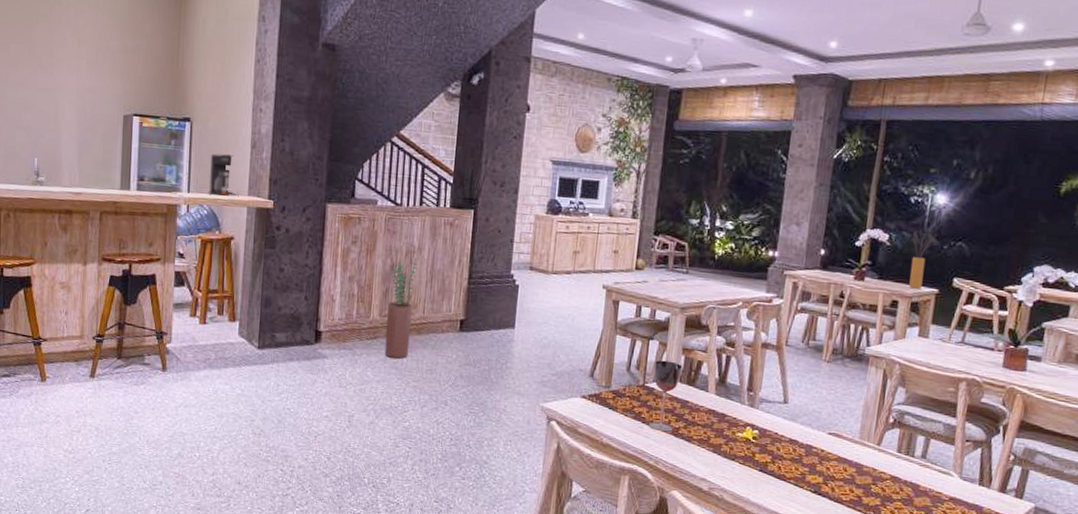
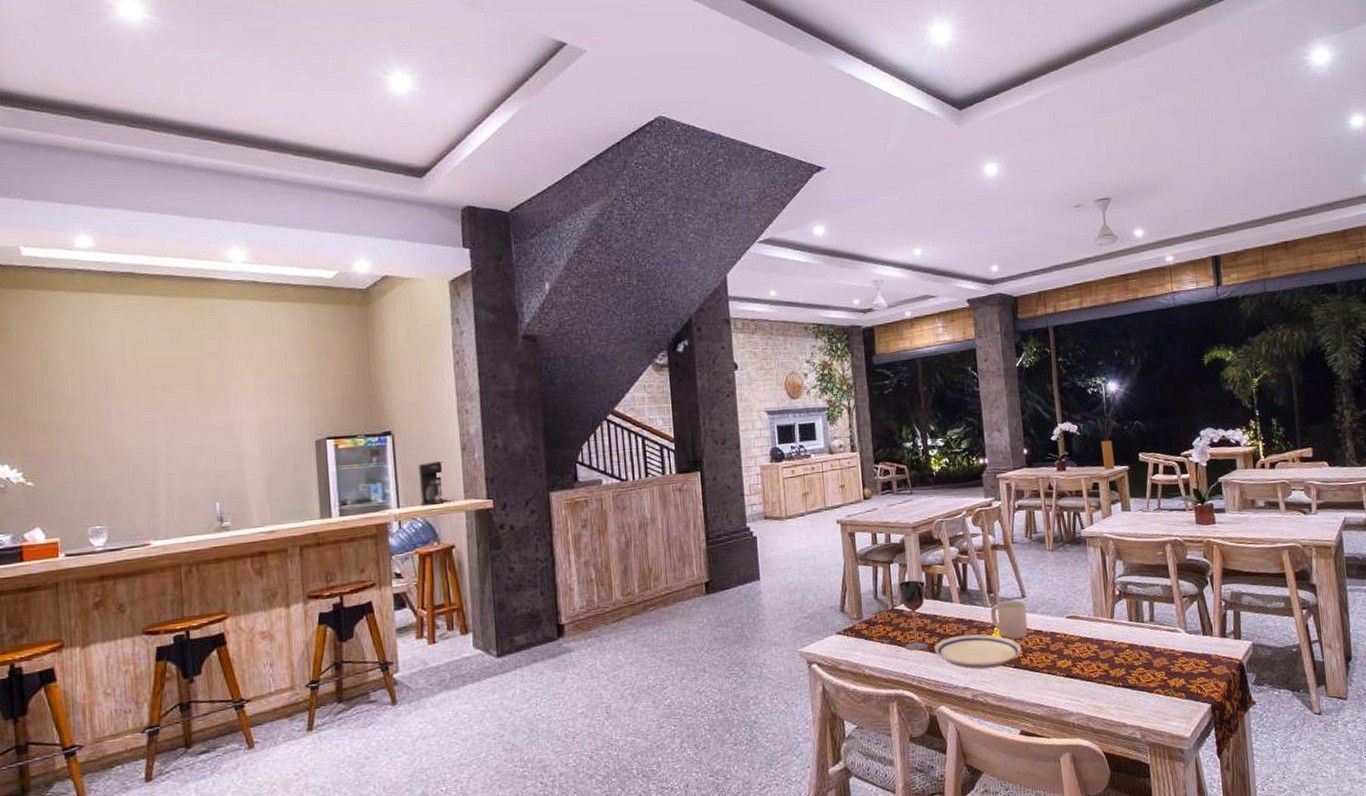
vase: present [384,257,417,359] -> none [627,529,658,636]
plate: none [678,426,772,466] -> present [934,634,1022,669]
cup: none [745,401,786,444] -> present [990,599,1028,639]

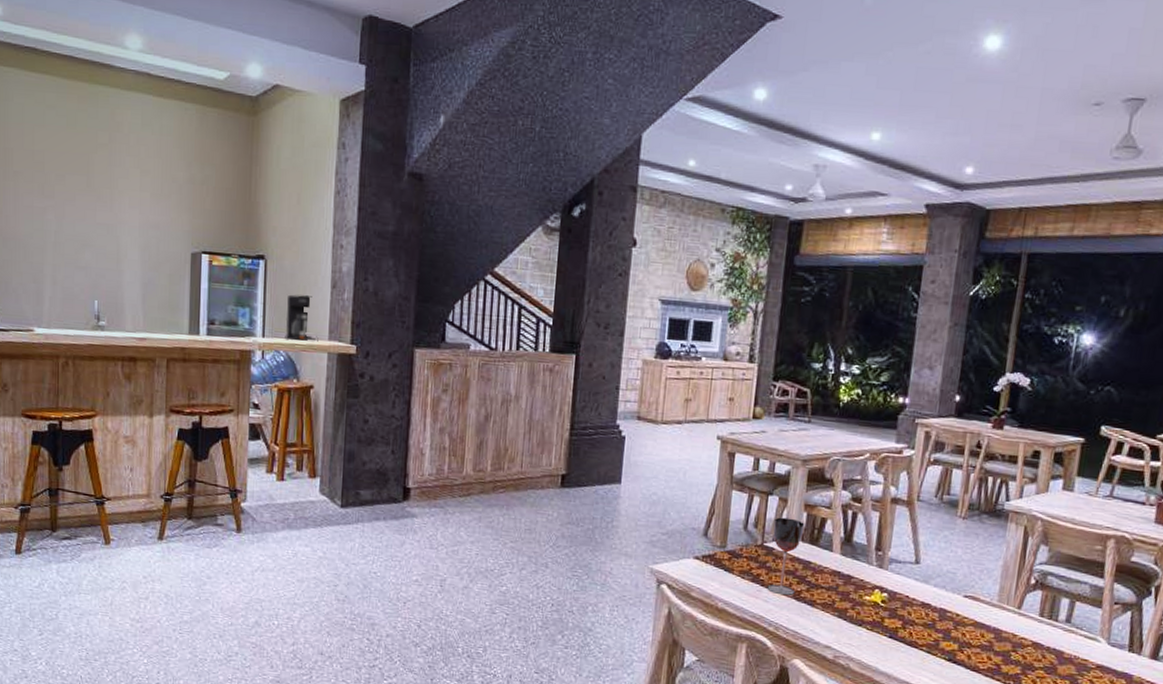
plate: present [934,634,1022,669] -> none [800,588,903,633]
cup: present [990,599,1028,639] -> none [873,561,918,608]
vase: present [1097,415,1116,470] -> none [1052,372,1083,440]

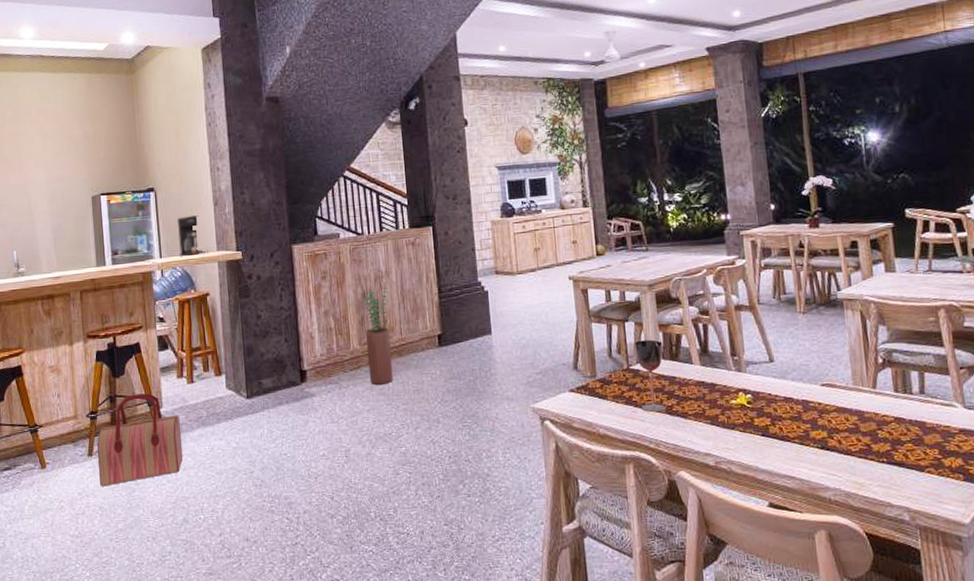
handbag: none [168,482,265,574] -> present [97,393,183,487]
vase: none [479,407,514,518] -> present [363,282,393,385]

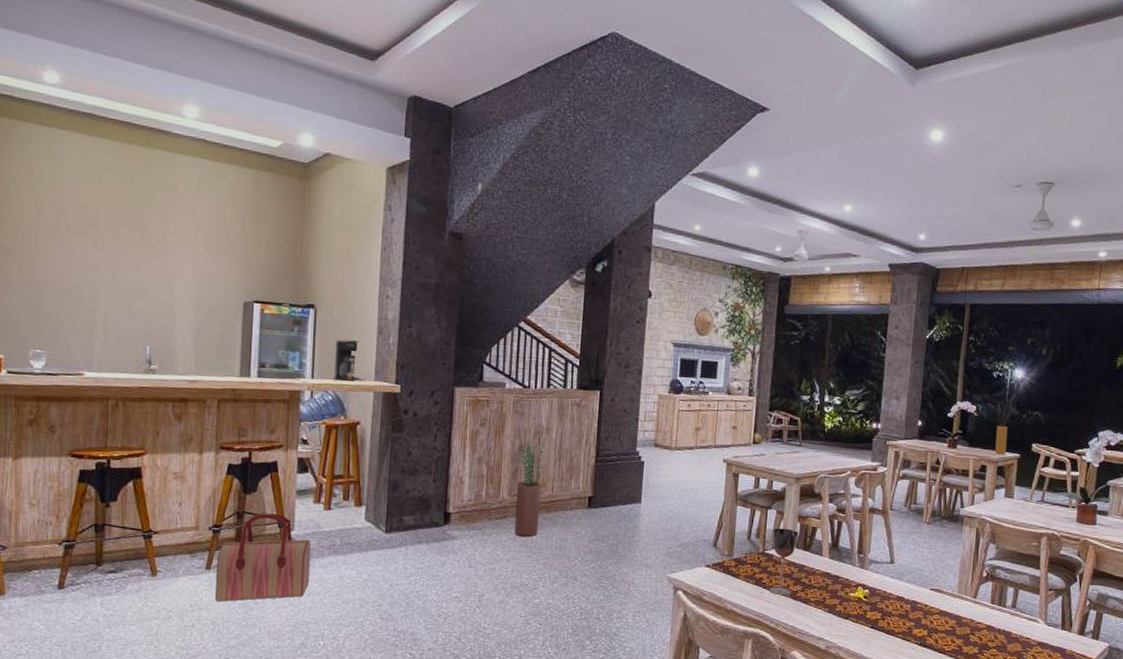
vase: none [855,168,878,228] -> present [995,400,1017,456]

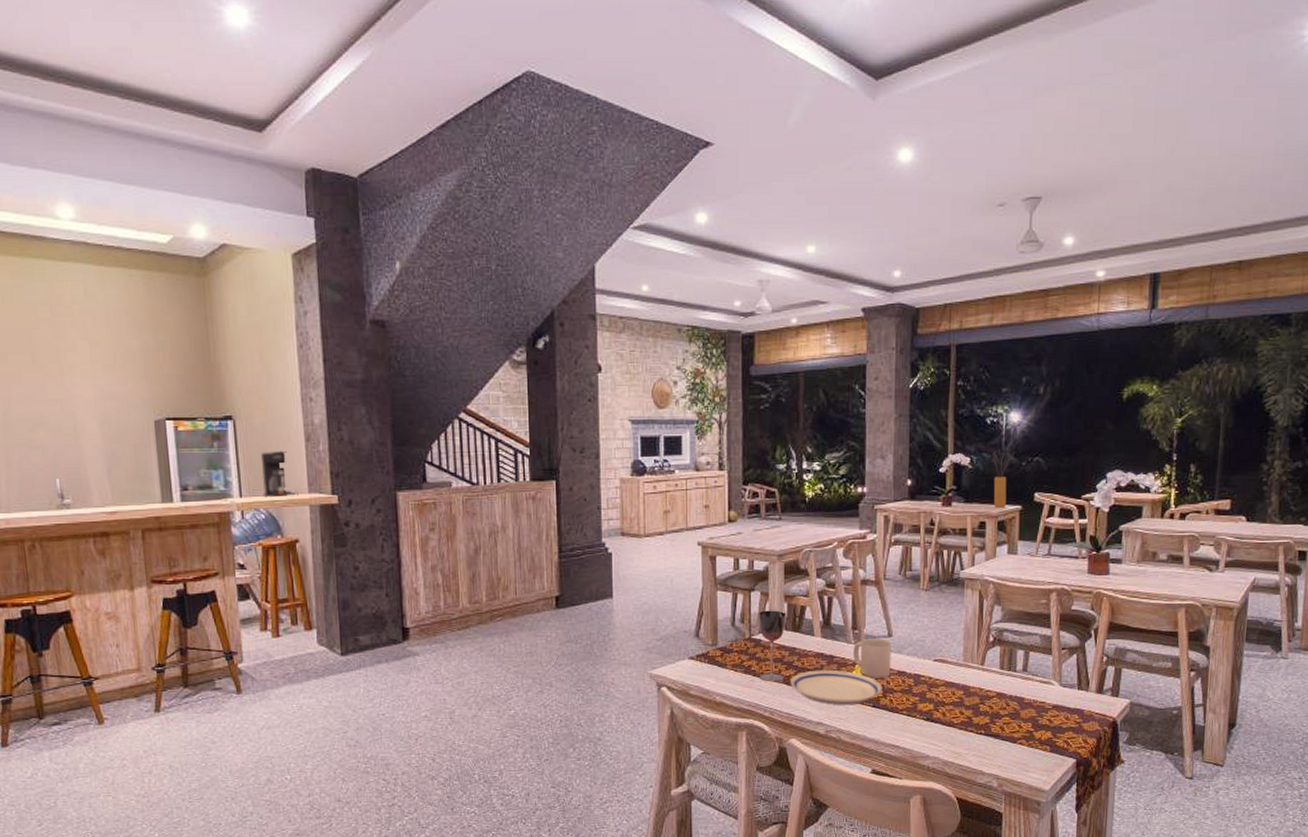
handbag: present [215,513,312,602] -> none [165,646,267,744]
vase: present [514,437,546,537] -> none [475,537,505,645]
plate: none [797,588,882,625] -> present [790,669,883,706]
cup: none [857,562,893,602] -> present [853,637,891,678]

